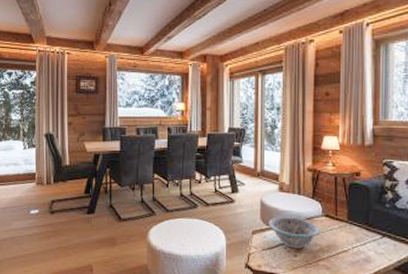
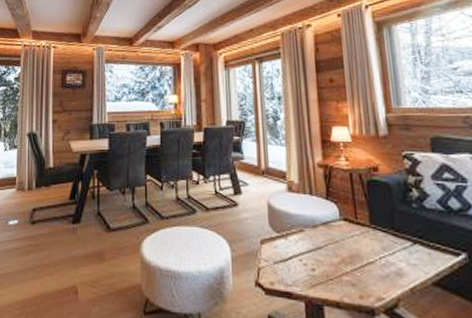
decorative bowl: present [268,217,320,249] -> none [278,222,340,261]

